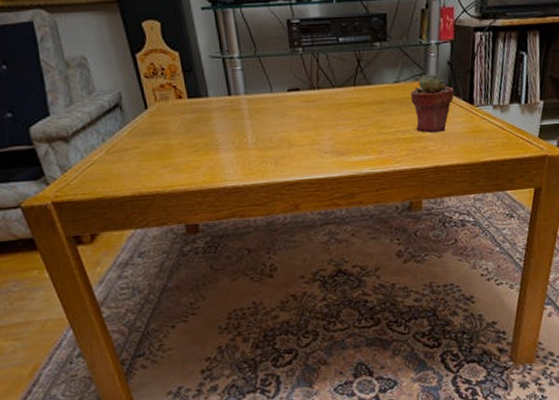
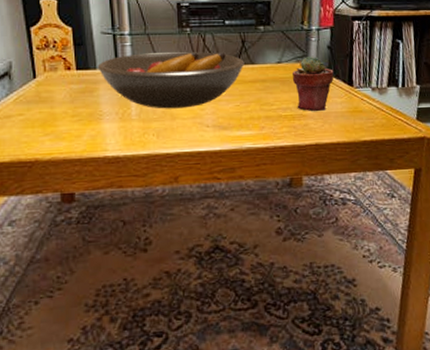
fruit bowl: none [209,73,361,137] -> present [97,51,245,109]

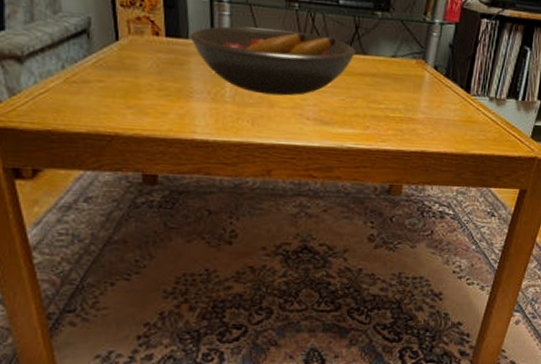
potted succulent: present [292,55,334,111] -> none [405,53,452,116]

